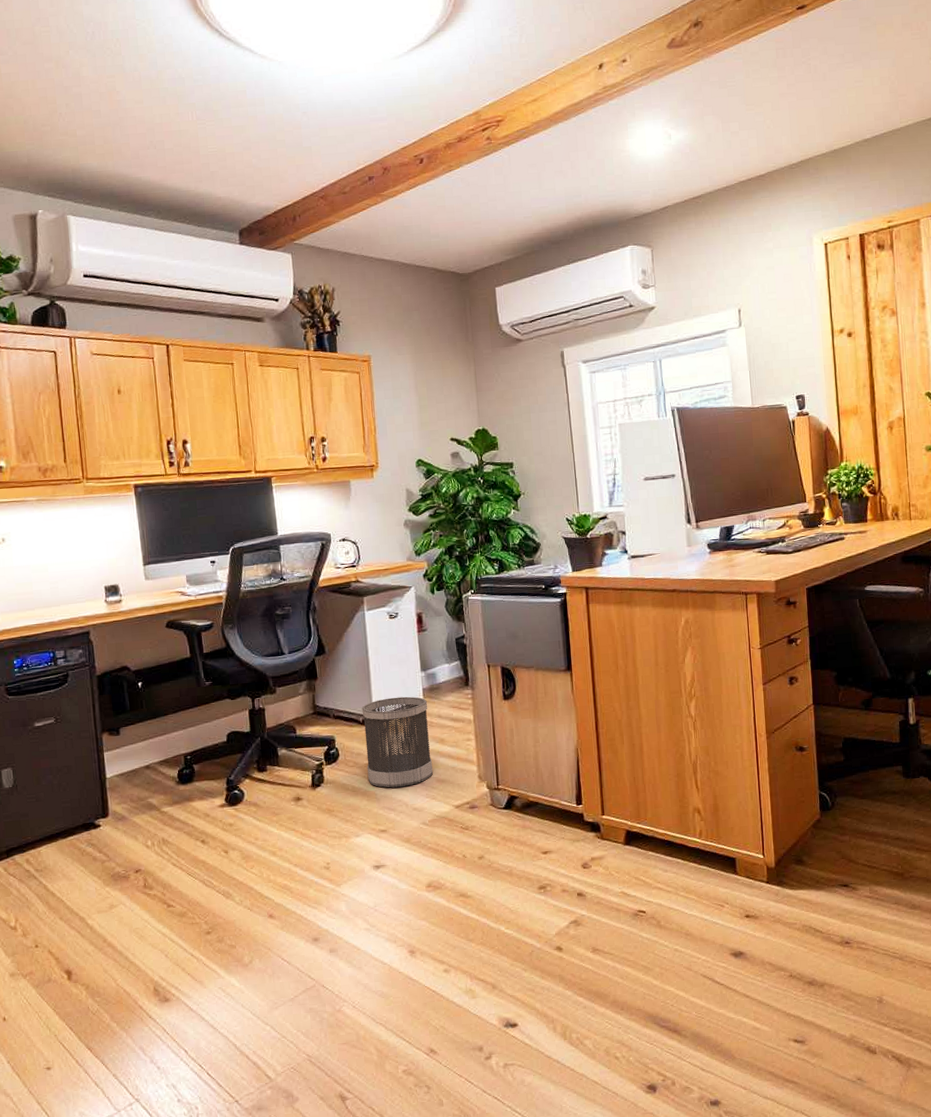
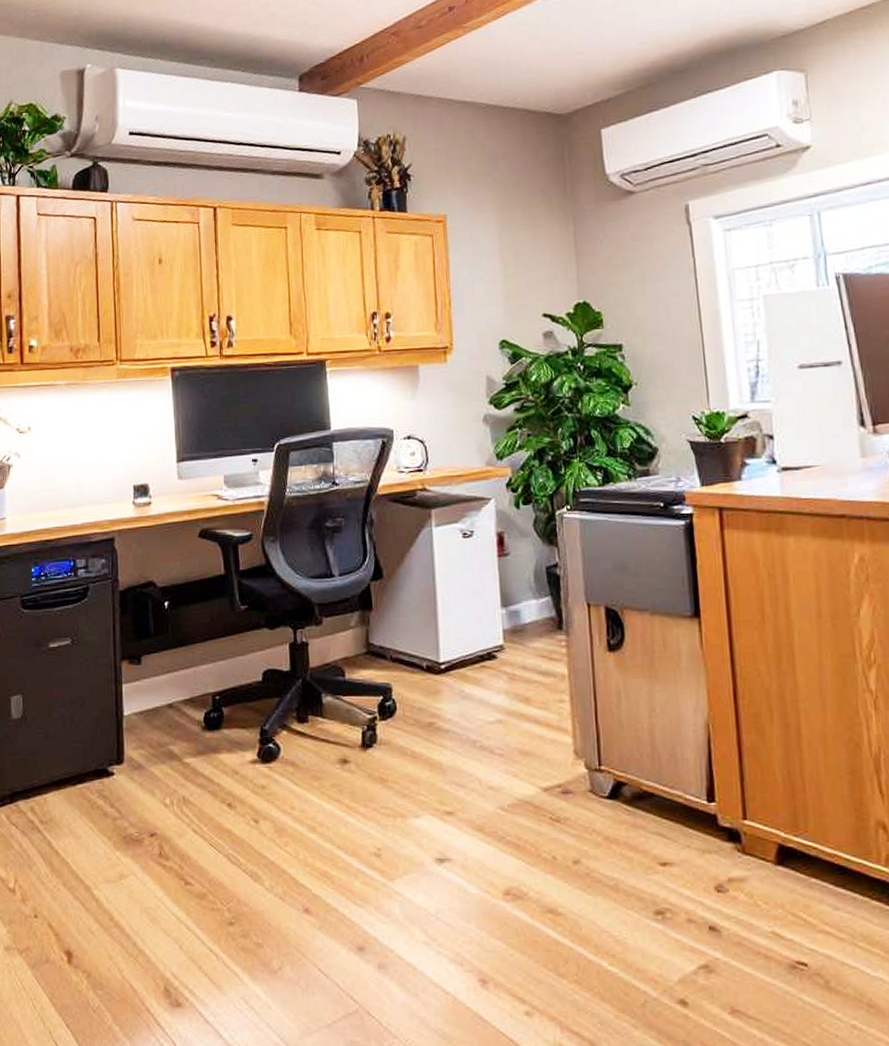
wastebasket: present [361,696,433,788] -> none [426,638,514,757]

